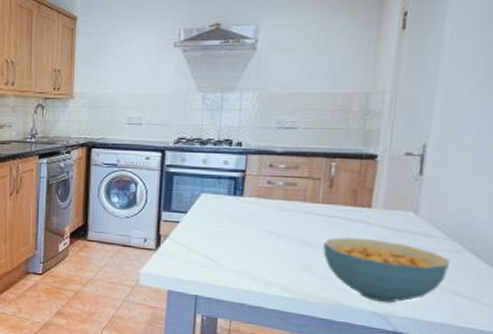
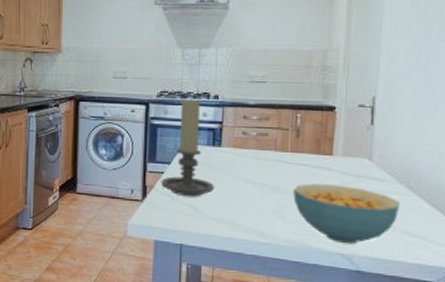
candle holder: none [176,146,235,248] -> present [161,99,215,197]

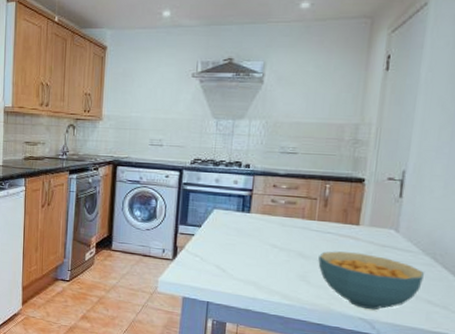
candle holder: present [161,99,215,197] -> none [191,167,242,259]

